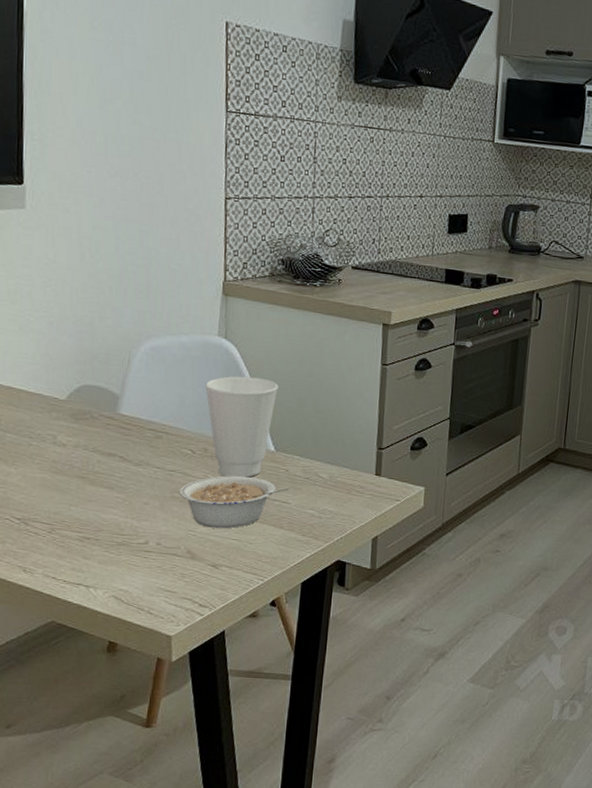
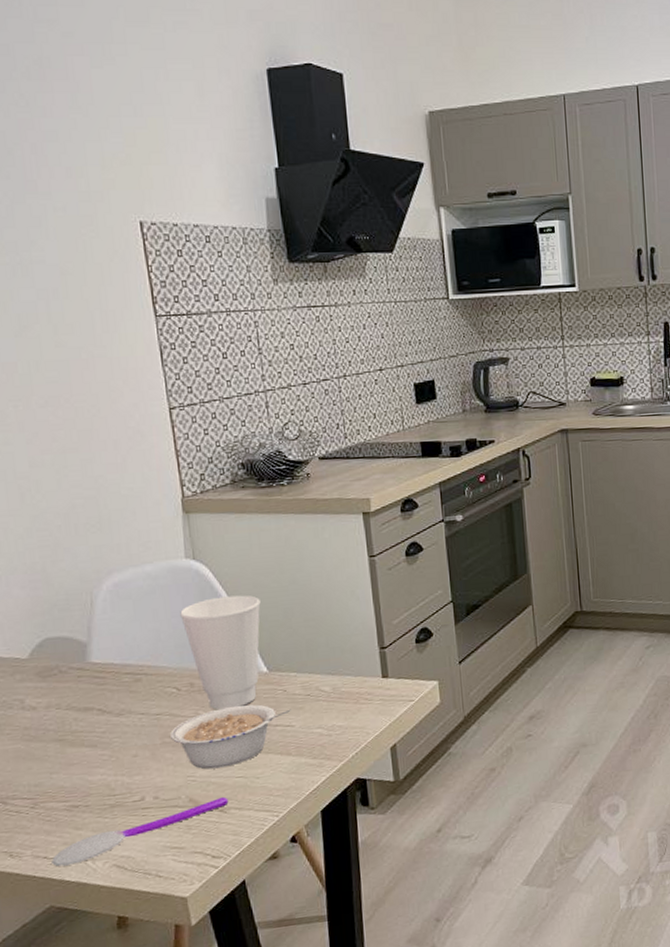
spoon: none [59,554,222,589] -> present [51,796,229,867]

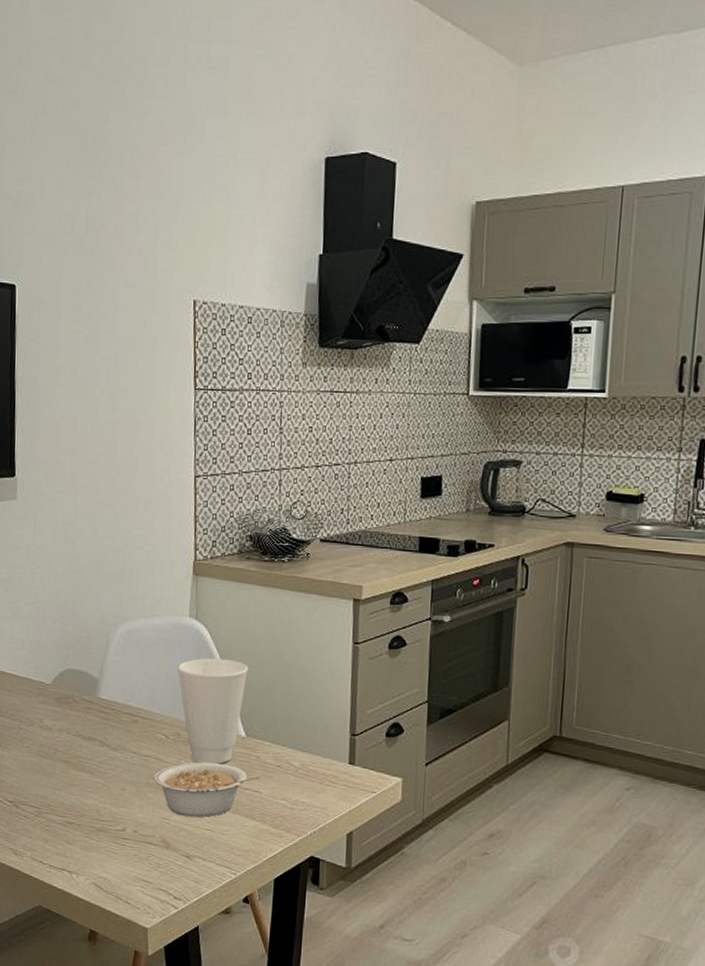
spoon: present [51,796,229,867] -> none [45,844,195,874]

